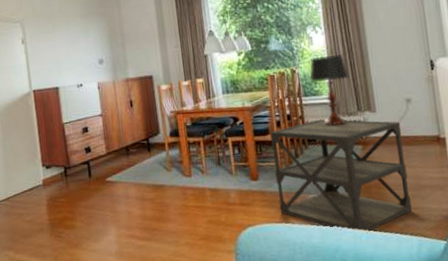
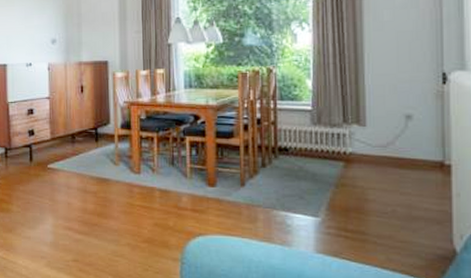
side table: present [270,119,412,233] -> none [235,127,398,262]
table lamp: present [309,54,350,126] -> none [289,56,338,136]

